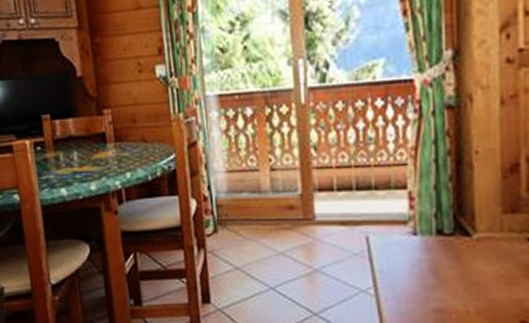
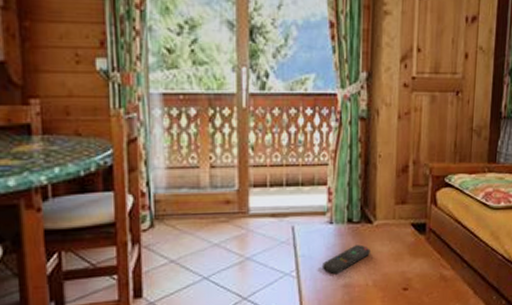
remote control: none [407,262,470,296] -> present [323,244,370,275]

